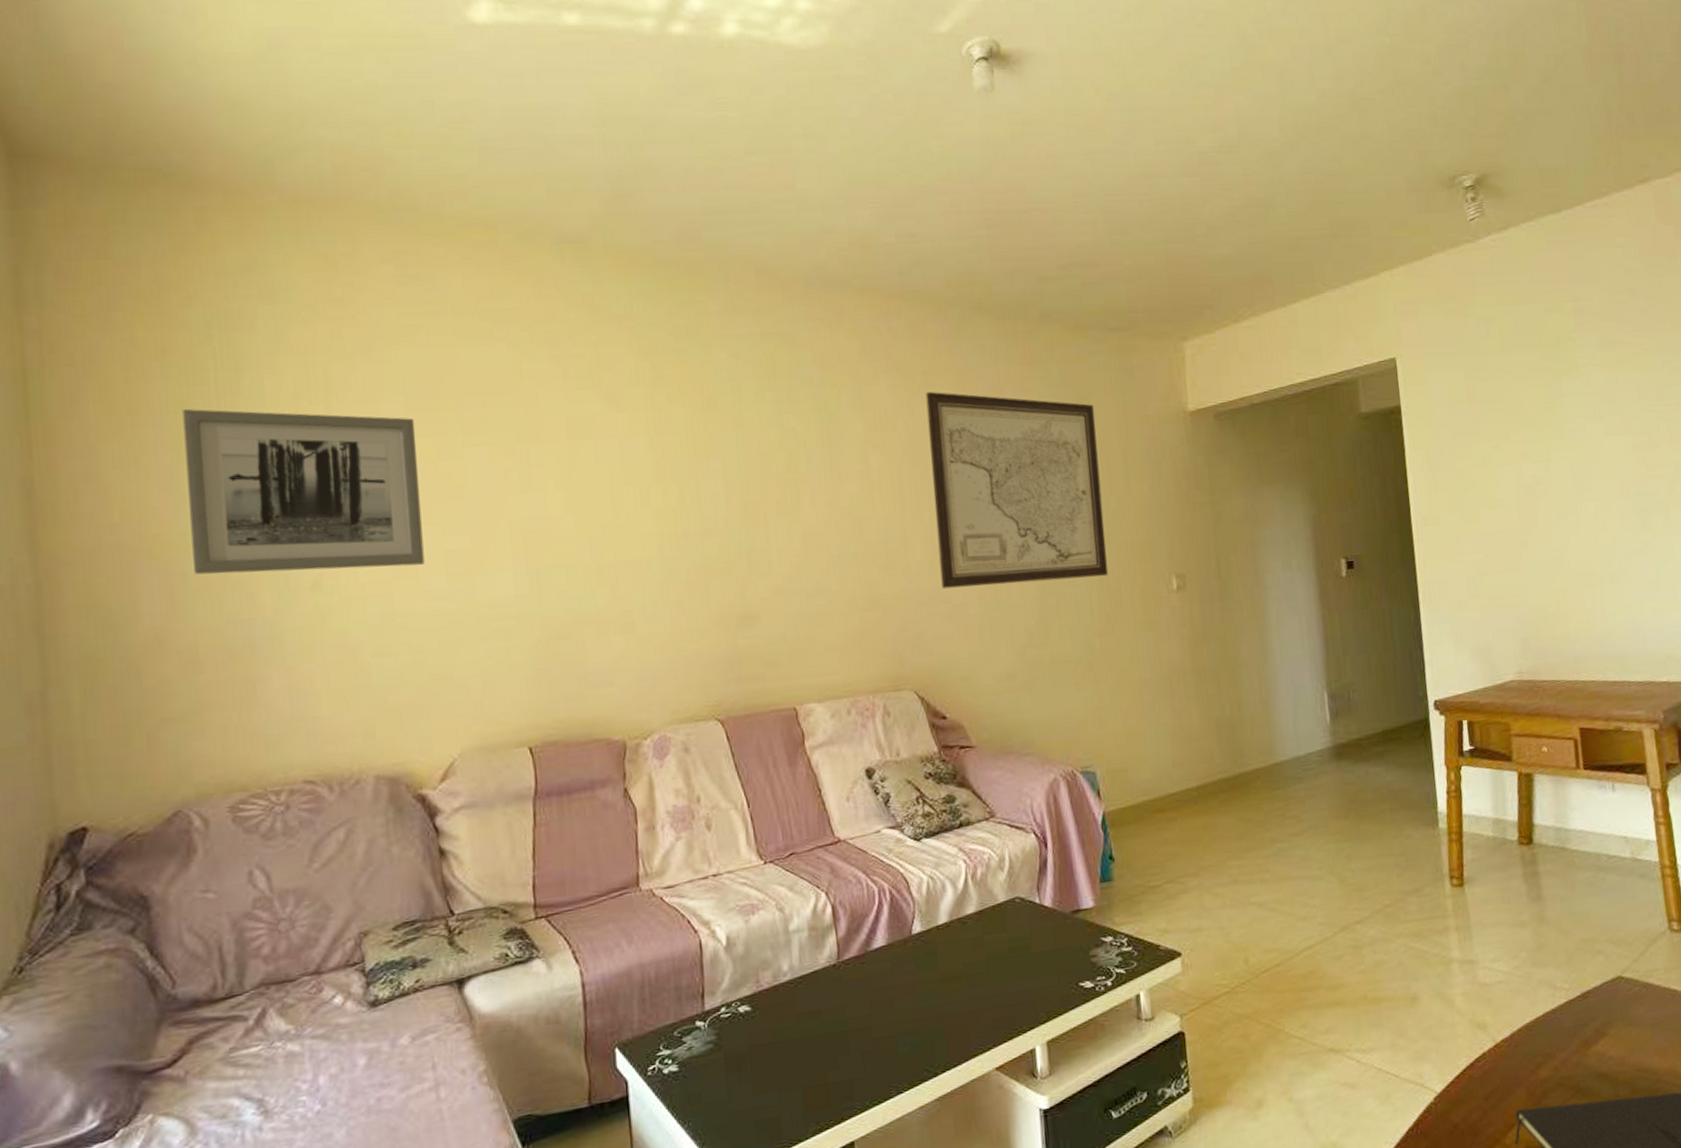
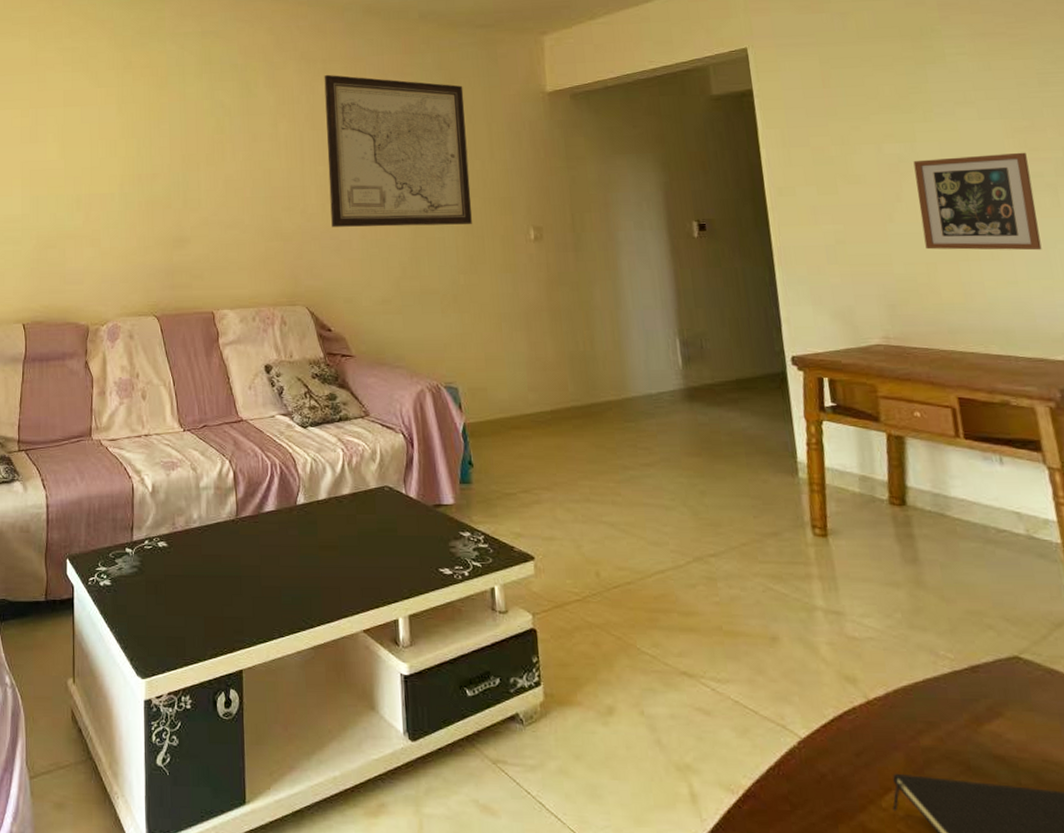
picture frame: none [1547,469,1654,577] -> present [913,152,1042,251]

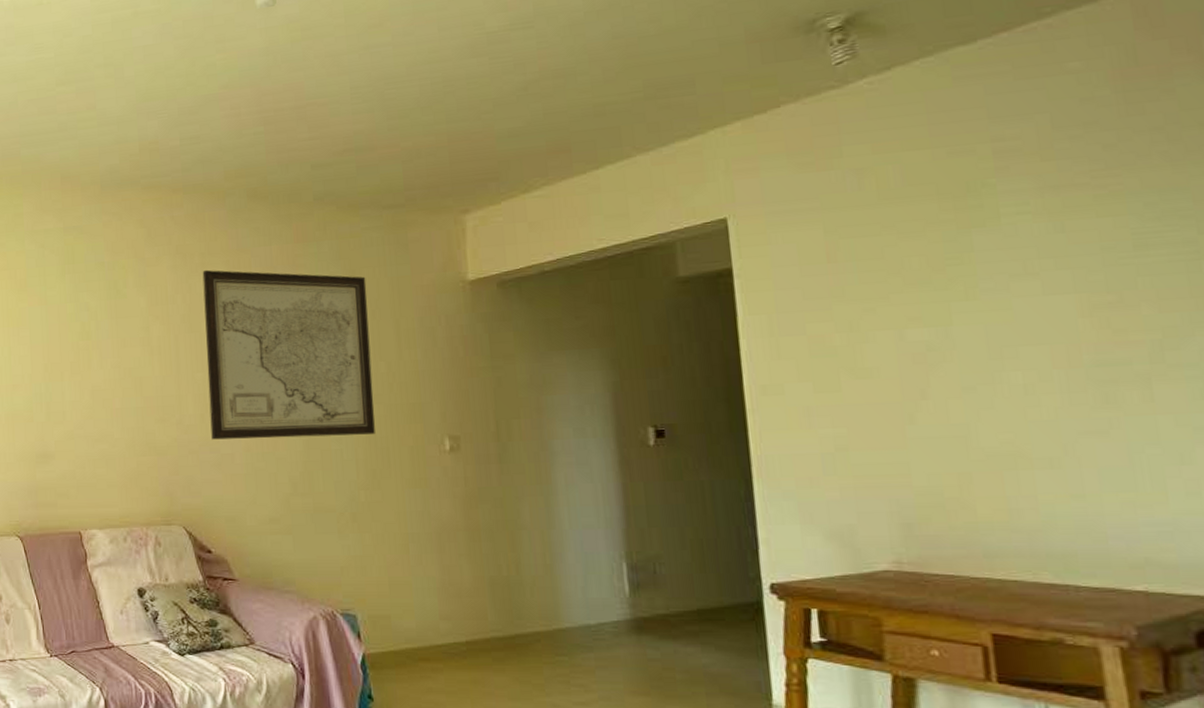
picture frame: present [913,152,1042,251] -> none [947,334,1123,457]

